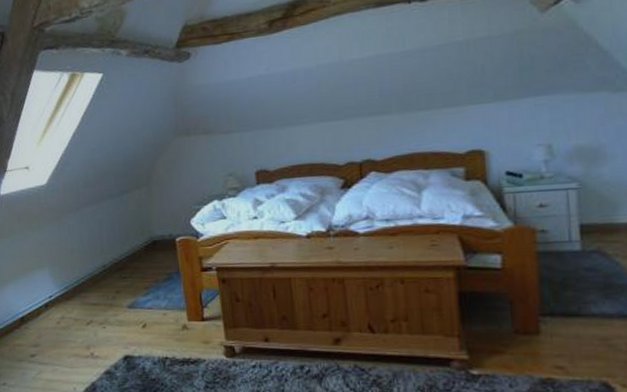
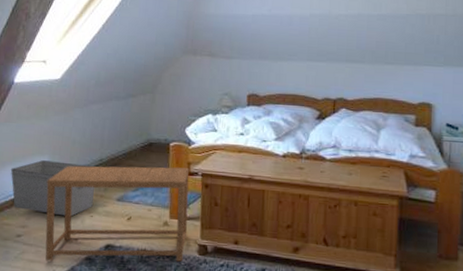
storage bin: none [12,273,103,331] -> present [10,160,95,217]
side table: none [51,264,211,379] -> present [45,166,190,262]

